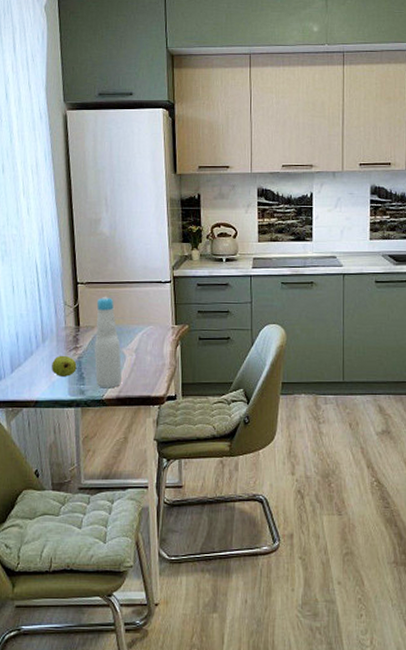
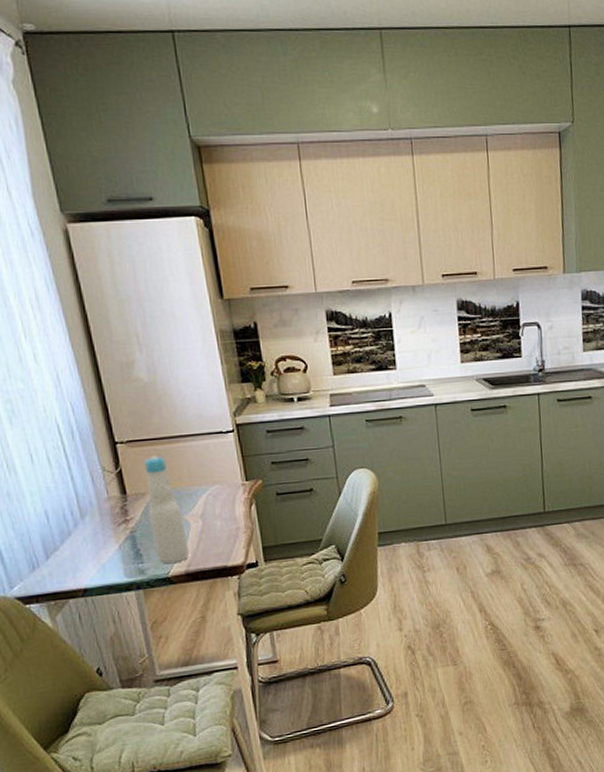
fruit: present [52,355,77,377] -> none [97,531,131,557]

